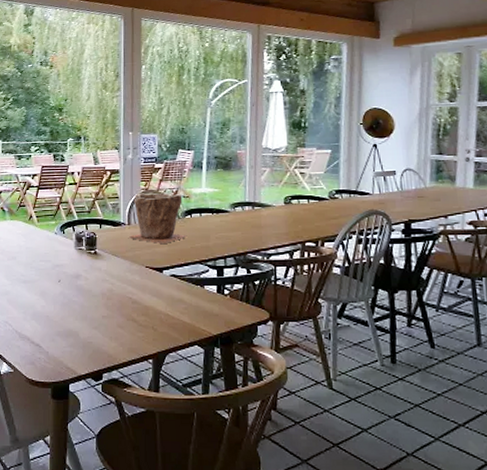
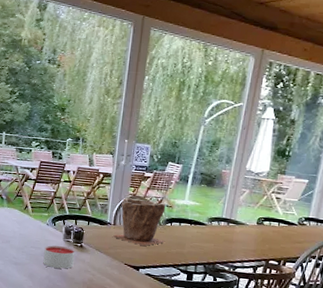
candle: none [55,256,89,281] -> present [43,245,75,269]

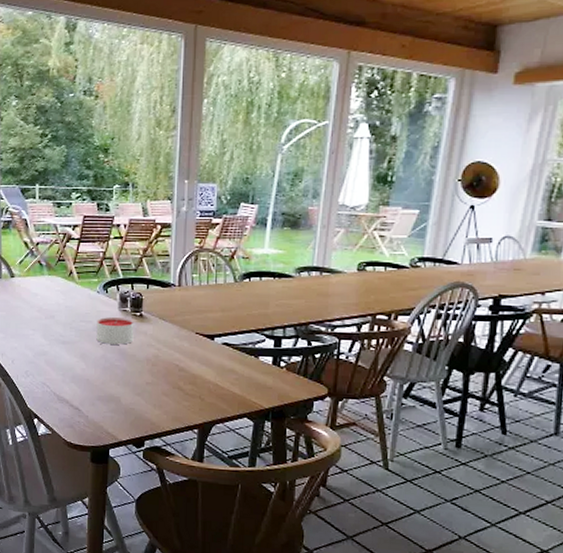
plant pot: present [113,197,166,246] -> none [179,251,244,309]

